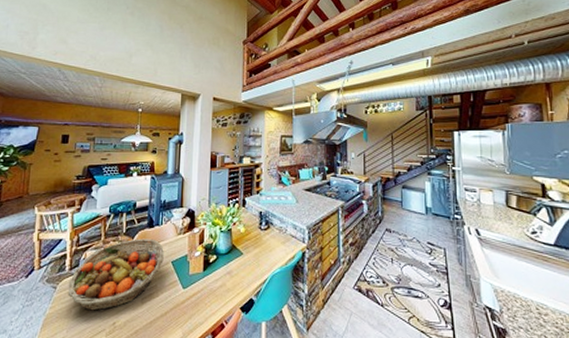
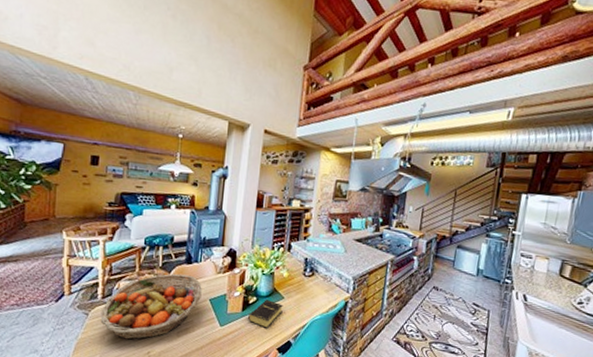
book: none [208,257,243,287] -> present [247,300,283,328]

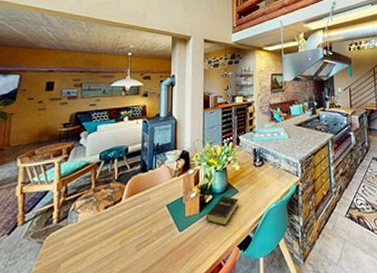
fruit basket: present [100,273,202,340] -> none [55,183,159,264]

